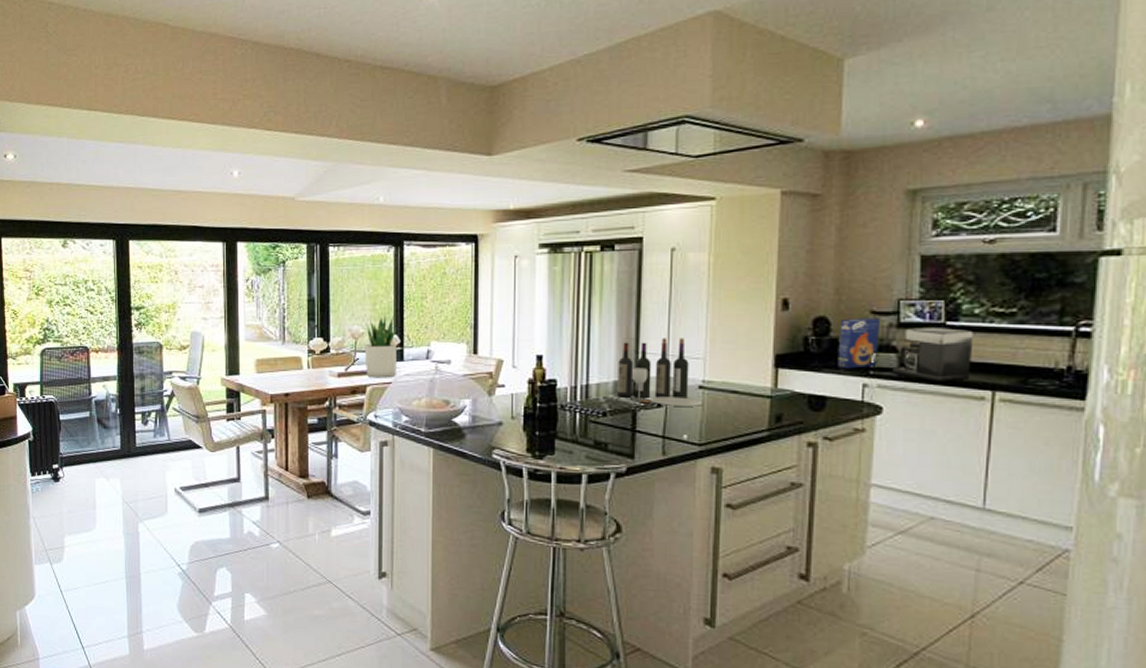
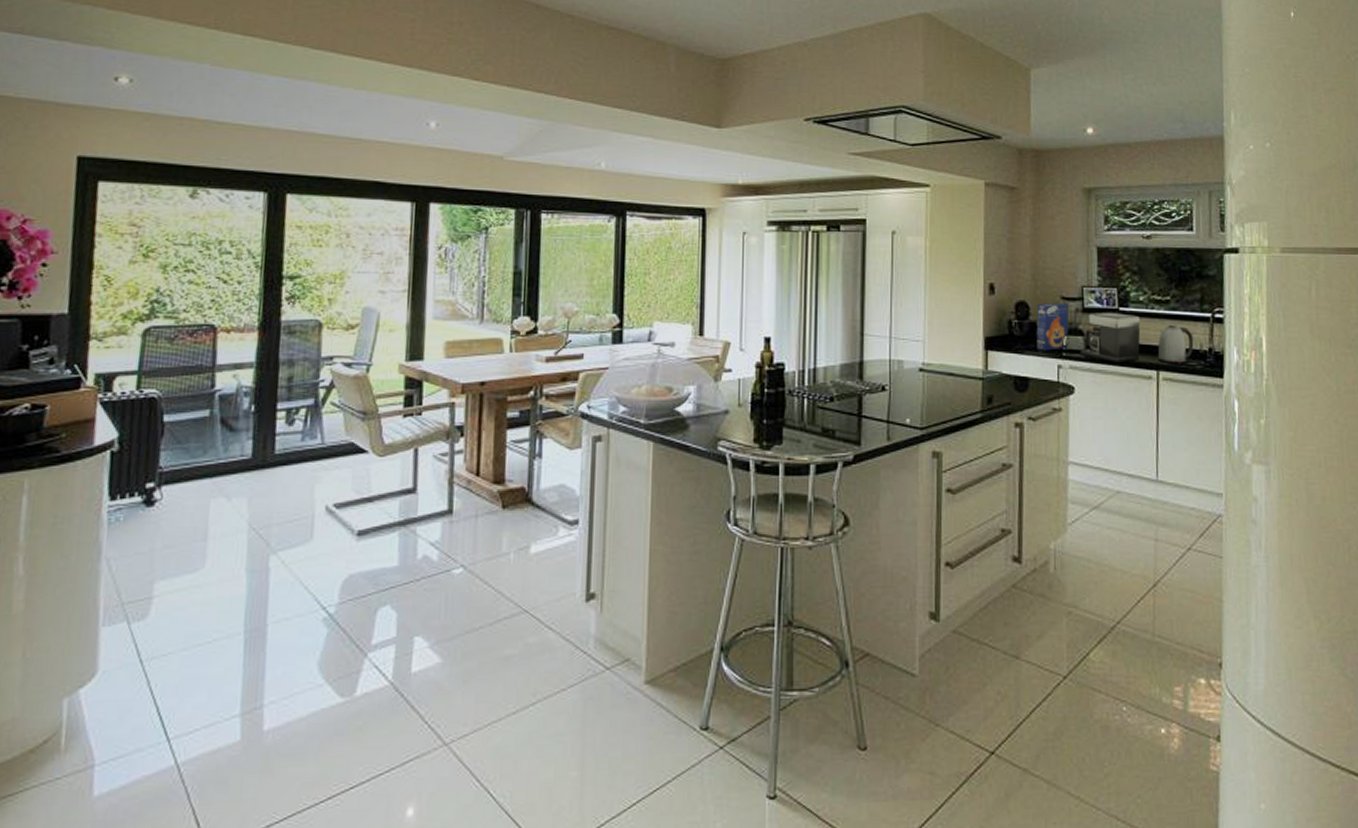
planter: present [364,314,398,378] -> none [578,291,616,363]
wine bottle: present [618,338,703,406] -> none [844,320,924,389]
kettle: none [994,340,1047,386] -> present [1157,324,1194,366]

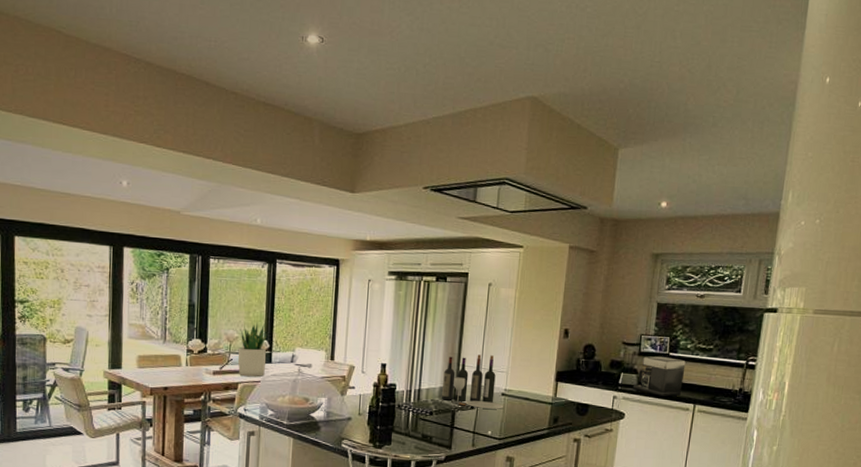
planter: none [578,291,616,363] -> present [237,322,267,377]
wine bottle: none [844,320,924,389] -> present [442,354,504,409]
cereal box: present [1036,303,1069,351] -> none [598,346,628,385]
kettle: present [1157,324,1194,366] -> none [695,368,728,401]

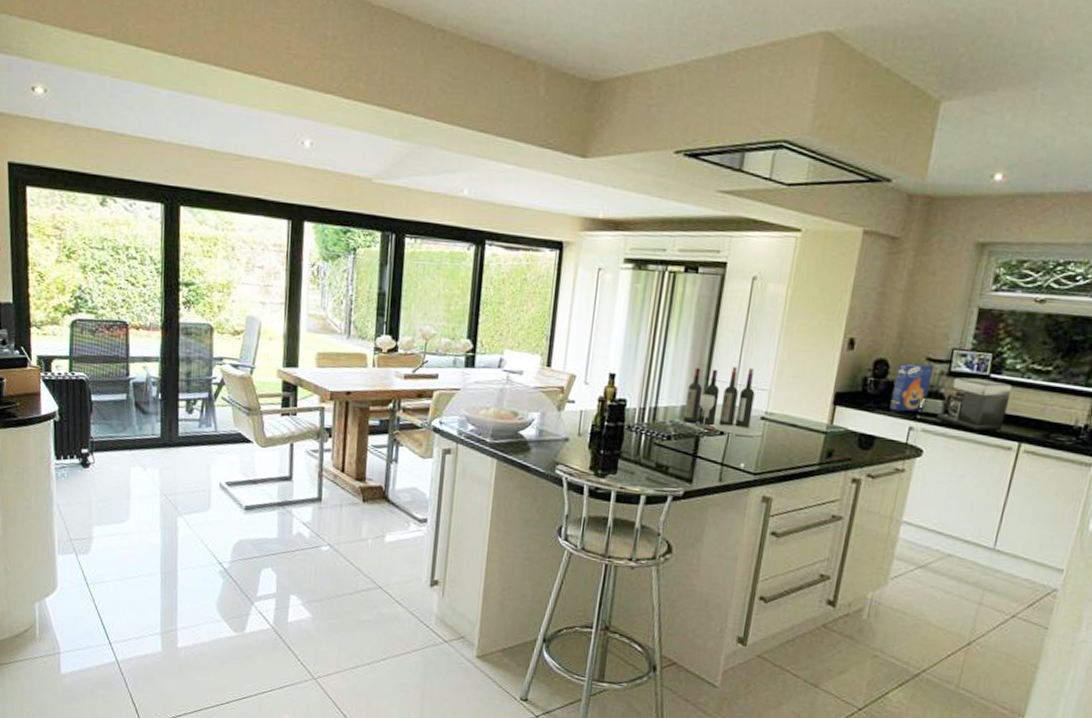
planter: present [237,322,267,377] -> none [434,316,470,384]
cereal box: none [598,346,628,385] -> present [889,363,933,412]

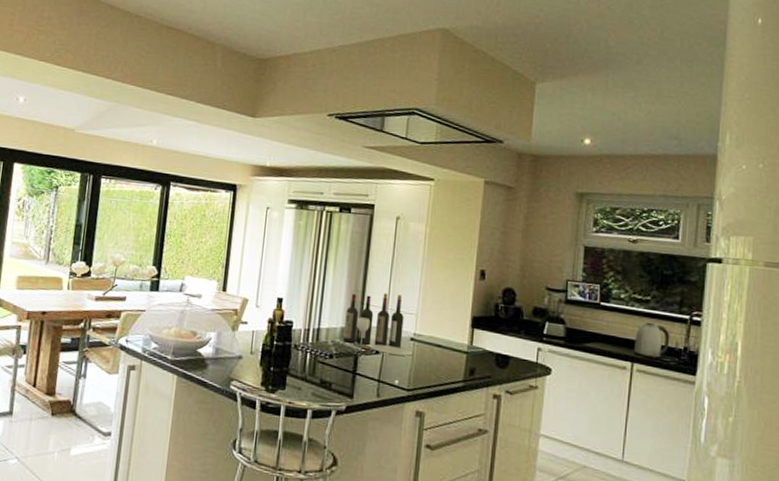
cereal box: present [889,363,933,412] -> none [519,292,552,335]
coffee maker: present [936,377,1013,431] -> none [559,305,620,353]
kettle: none [1022,396,1071,440] -> present [633,322,670,360]

